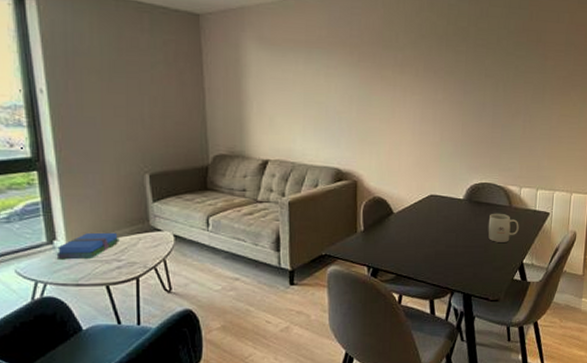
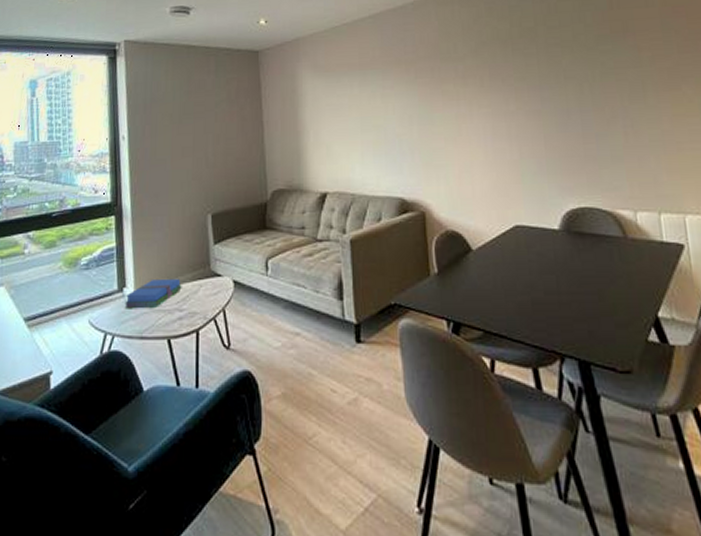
mug: present [487,213,519,242] -> none [597,246,644,287]

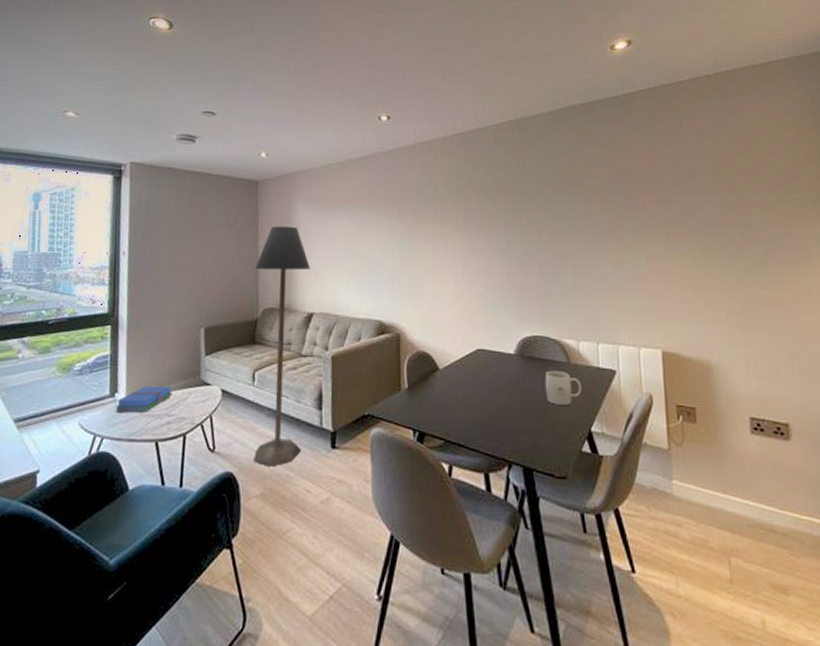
floor lamp: none [261,98,323,364] -> present [253,226,310,467]
mug: none [597,246,644,287] -> present [545,370,582,405]

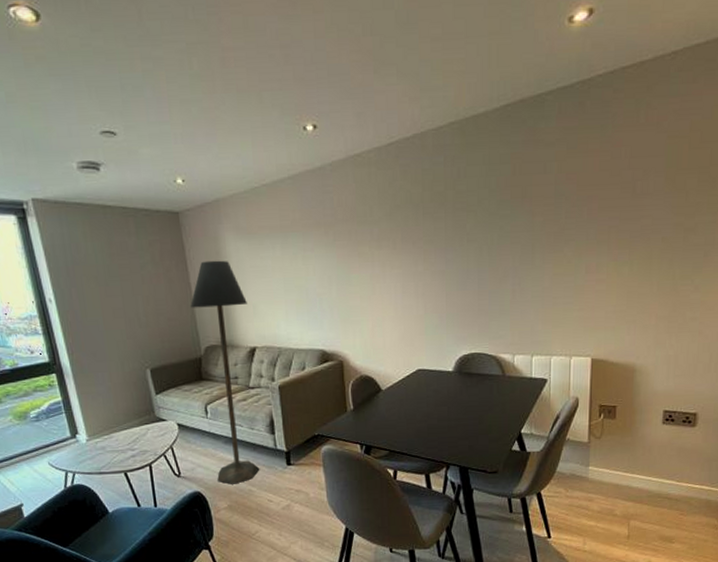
books: present [115,385,172,413] -> none [79,424,131,452]
mug: present [545,370,582,405] -> none [481,383,514,413]

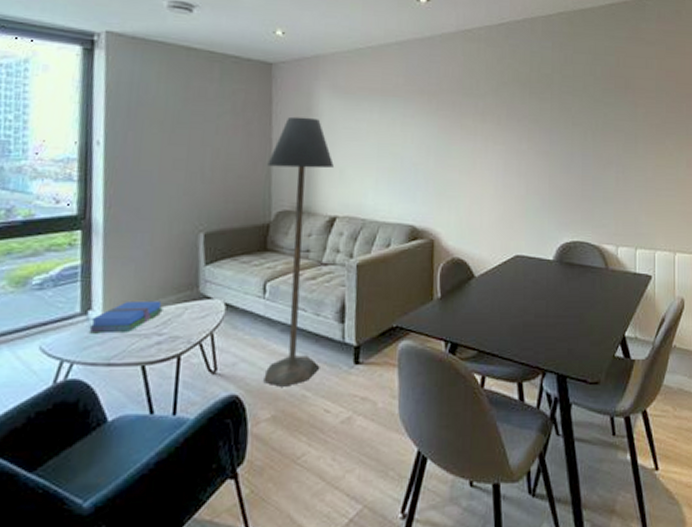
books: none [79,424,131,452] -> present [88,300,163,334]

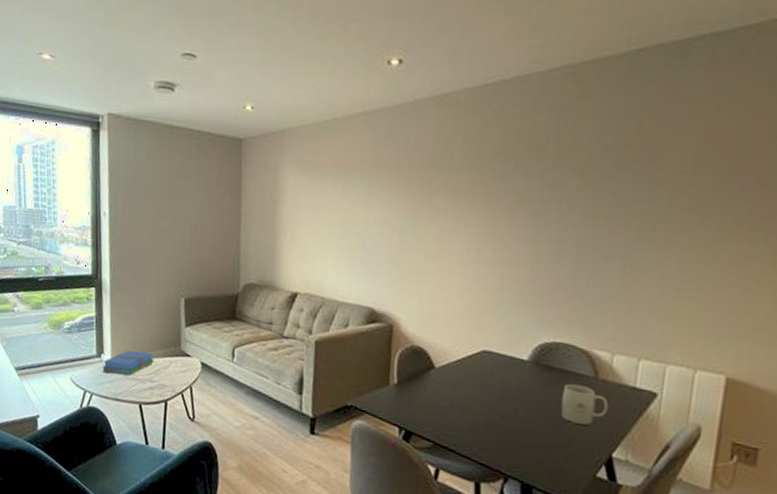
floor lamp: present [263,116,334,387] -> none [232,192,297,443]
mug: none [582,276,618,311] -> present [560,383,609,425]

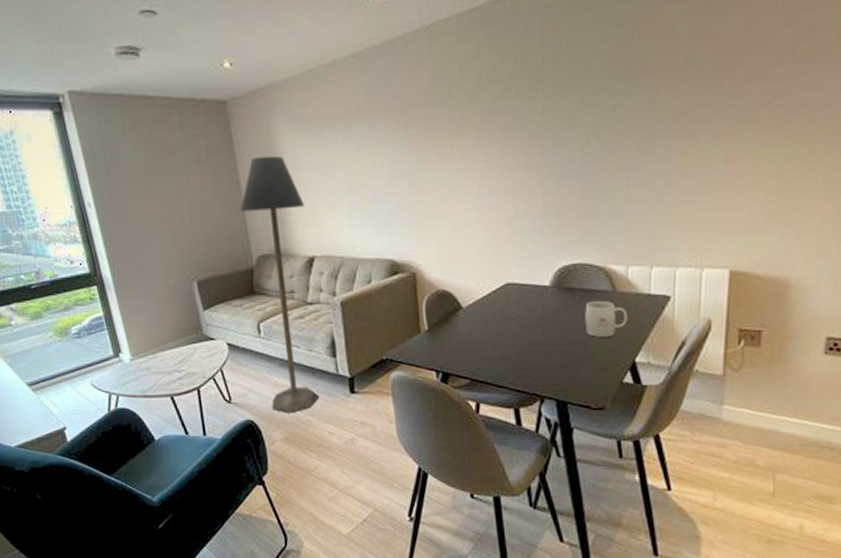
books: present [102,350,154,376] -> none [123,343,177,372]
floor lamp: none [232,192,297,443] -> present [240,155,320,413]

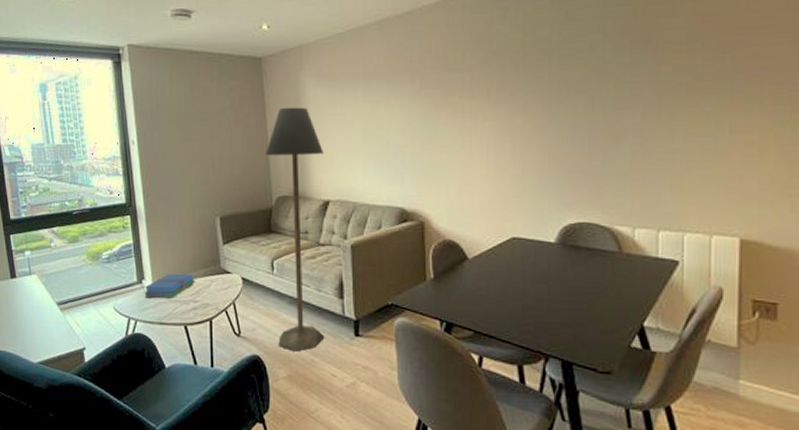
books: none [123,343,177,372] -> present [144,273,195,299]
mug: present [584,300,628,337] -> none [590,260,635,298]

